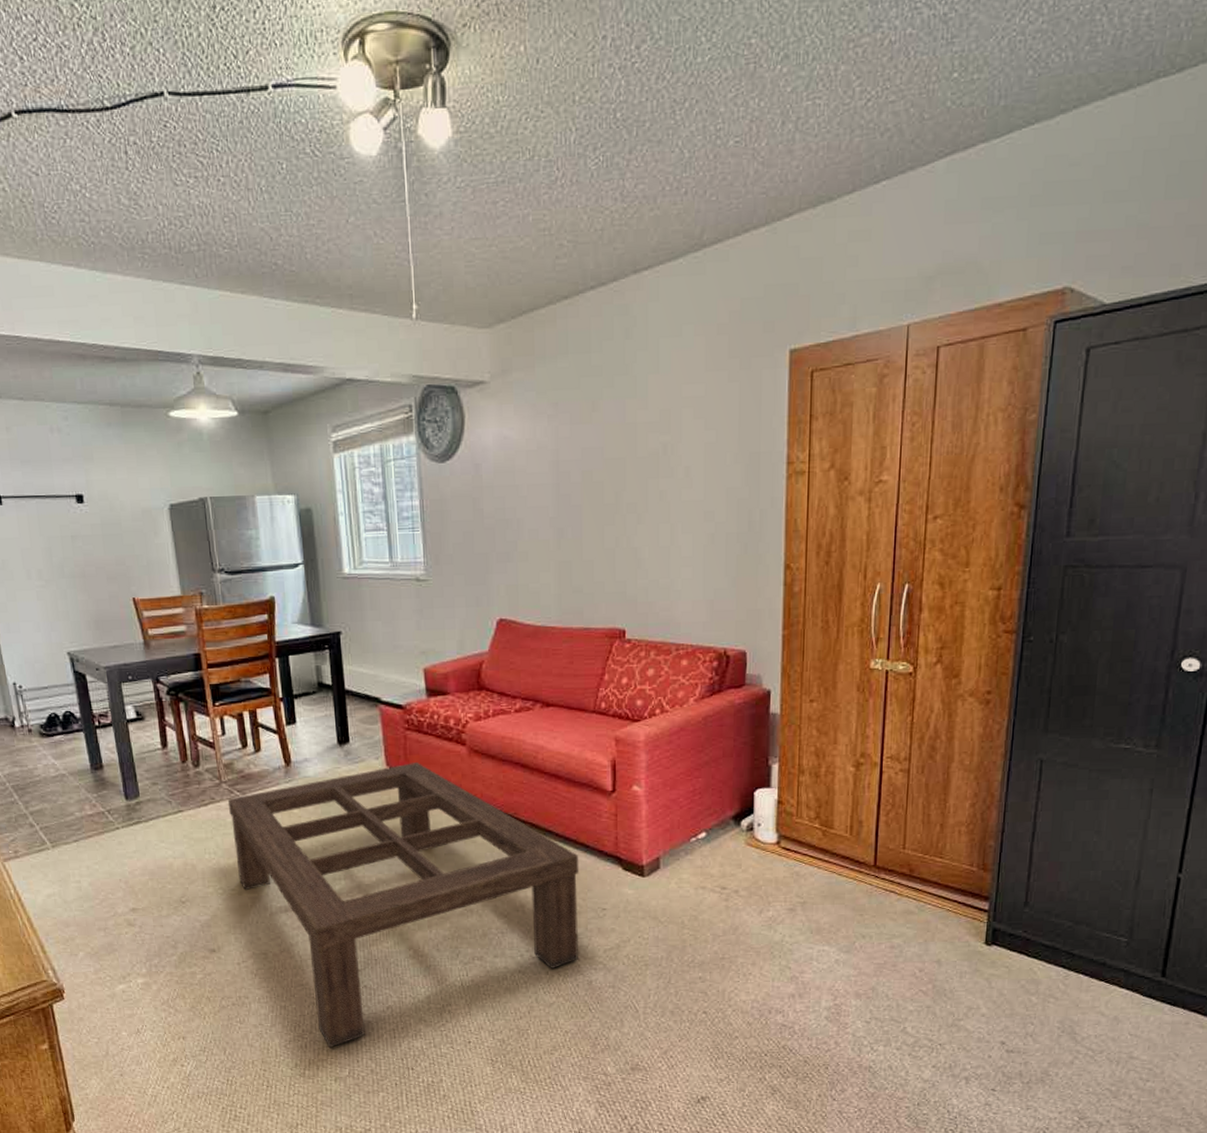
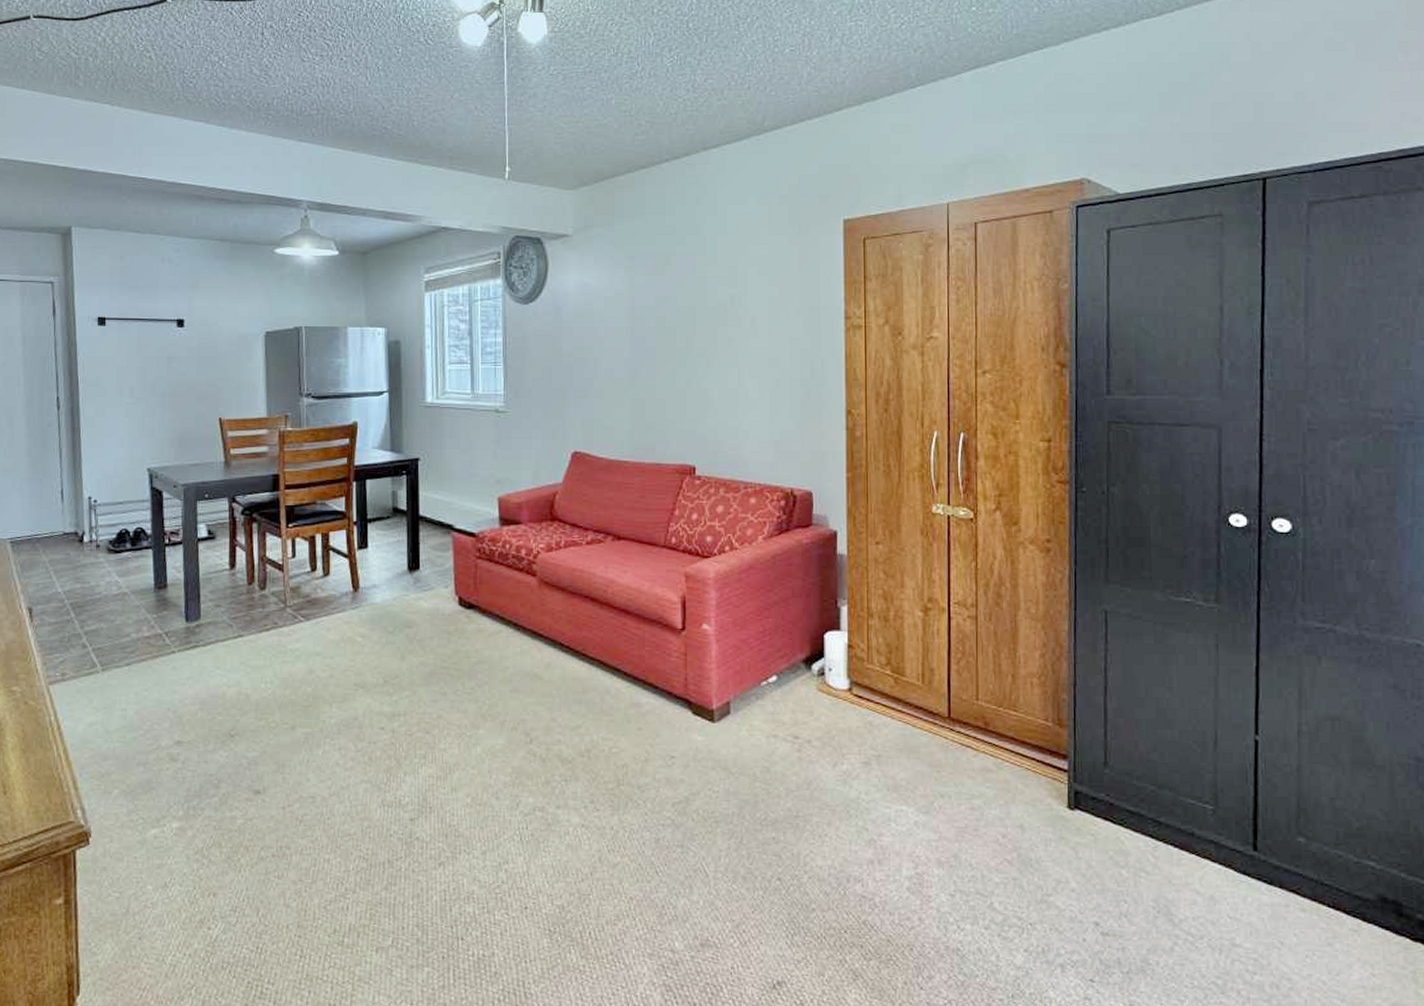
coffee table: present [227,761,579,1048] -> none [290,591,648,911]

